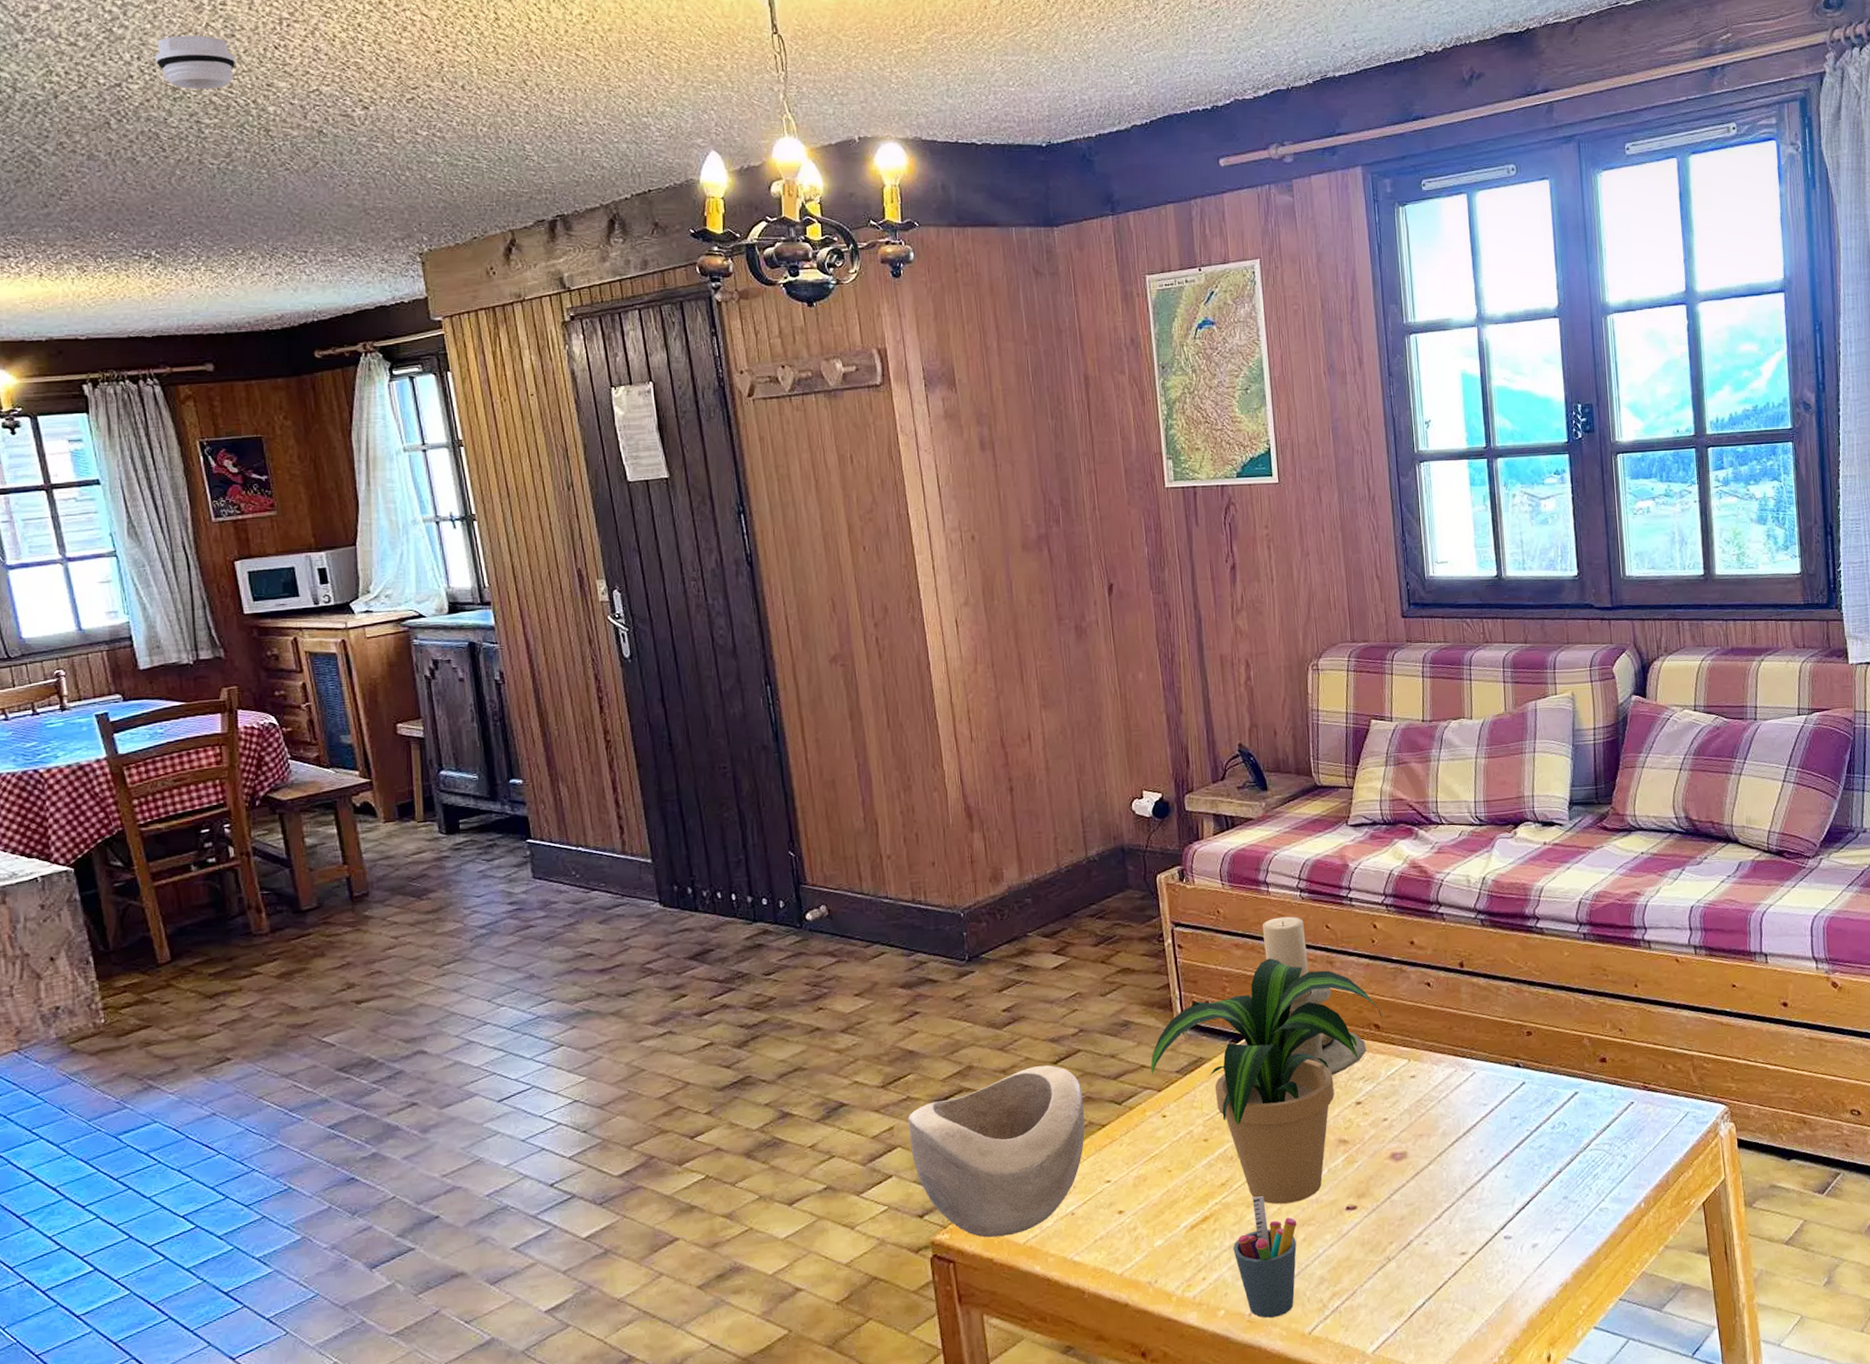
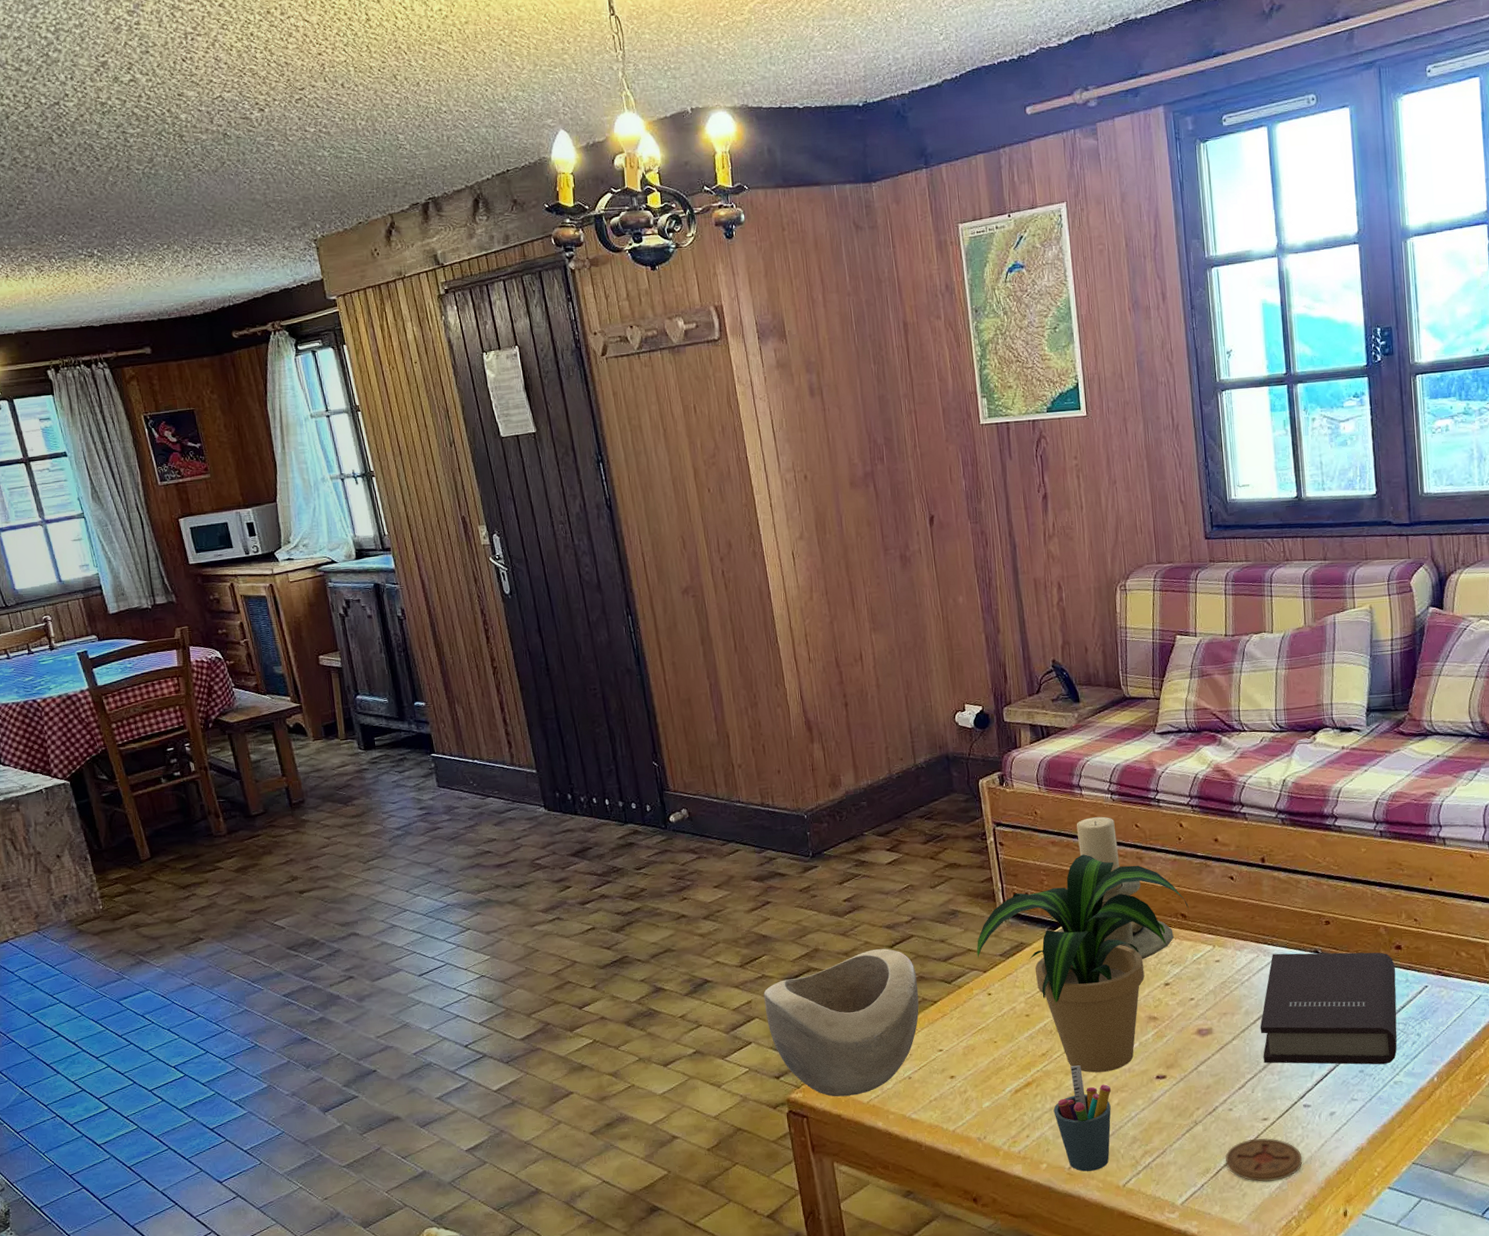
smoke detector: present [155,35,236,90] -> none [85,53,152,103]
coaster: none [1420,1275,1503,1325] -> present [1225,1138,1303,1182]
book: none [1458,1065,1603,1191] -> present [1260,952,1397,1065]

